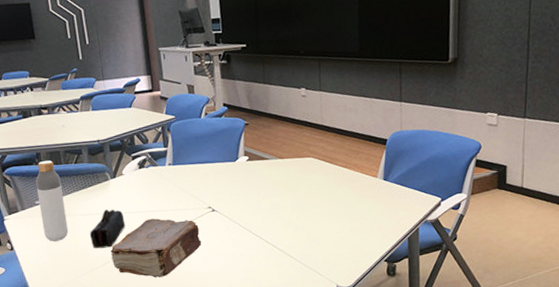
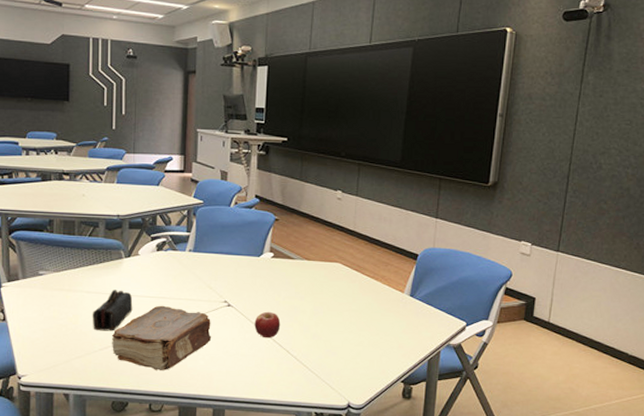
bottle: present [36,160,69,242] -> none [42,229,70,317]
fruit: none [239,211,264,237] -> present [254,311,281,339]

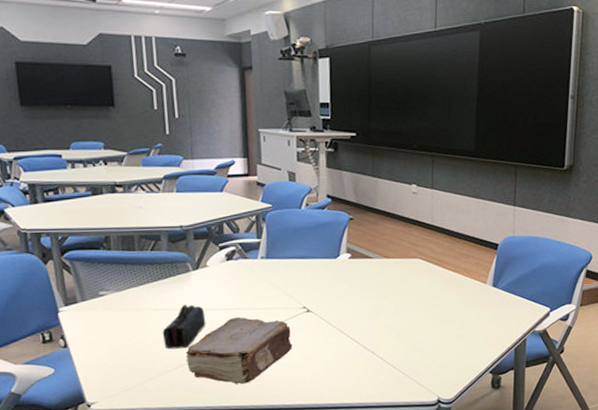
fruit: present [254,311,281,339] -> none [336,313,364,342]

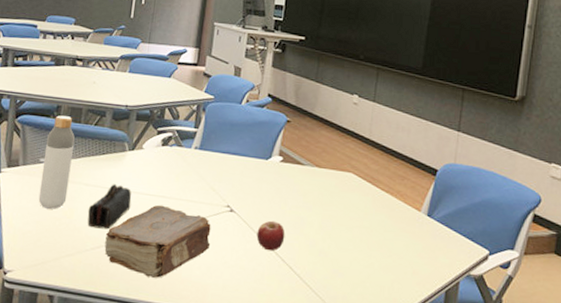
bottle: none [102,245,138,339] -> present [38,115,75,209]
fruit: none [336,313,364,342] -> present [256,220,285,251]

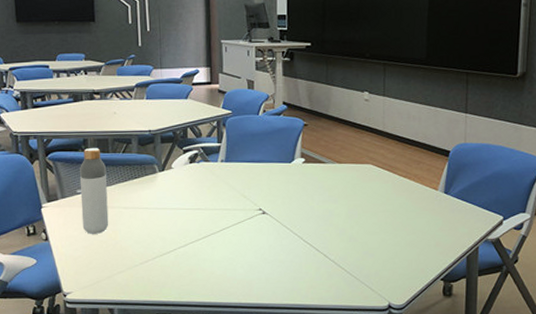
pencil case: present [87,184,132,230] -> none [130,204,170,245]
book: present [104,204,211,278] -> none [151,216,249,281]
fruit: present [256,220,285,251] -> none [290,216,316,244]

